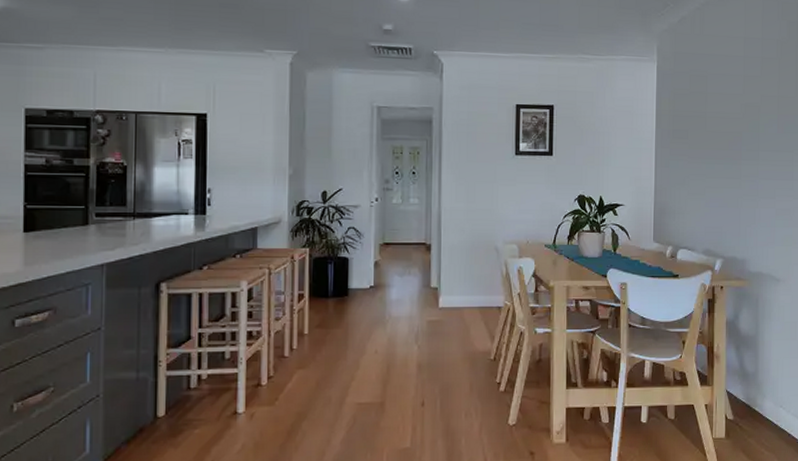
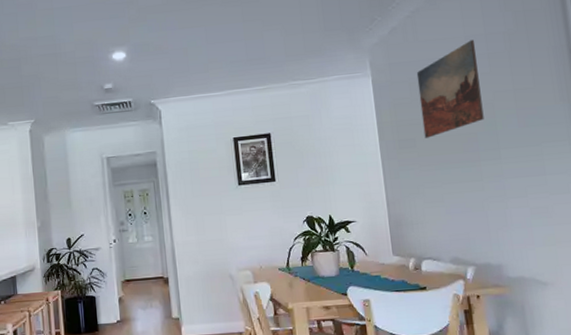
wall art: none [696,42,752,132] -> present [416,40,484,138]

